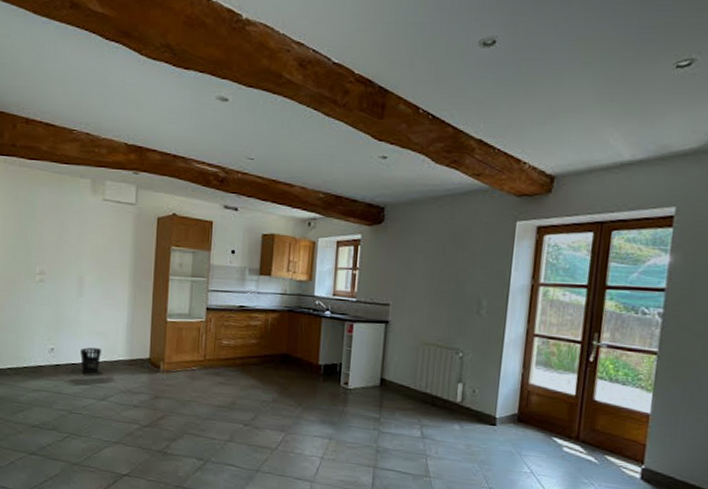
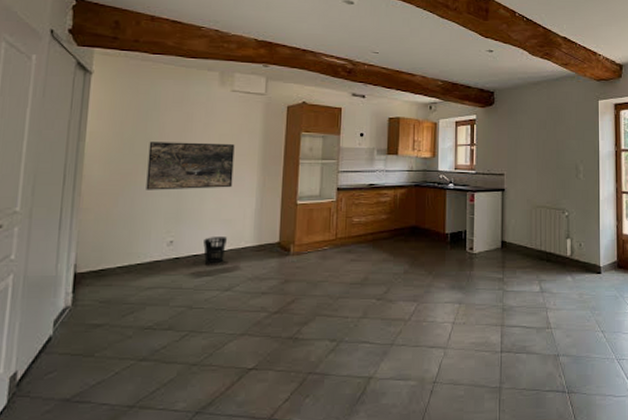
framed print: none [28,250,107,301] -> present [146,142,235,190]

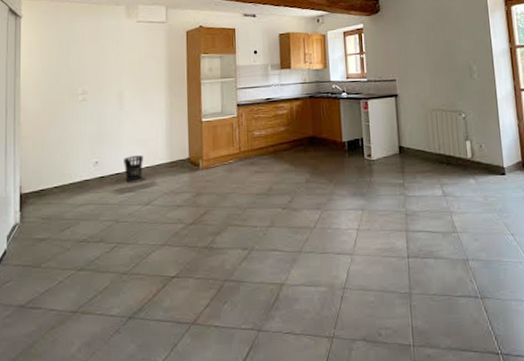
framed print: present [146,142,235,190] -> none [72,70,144,117]

